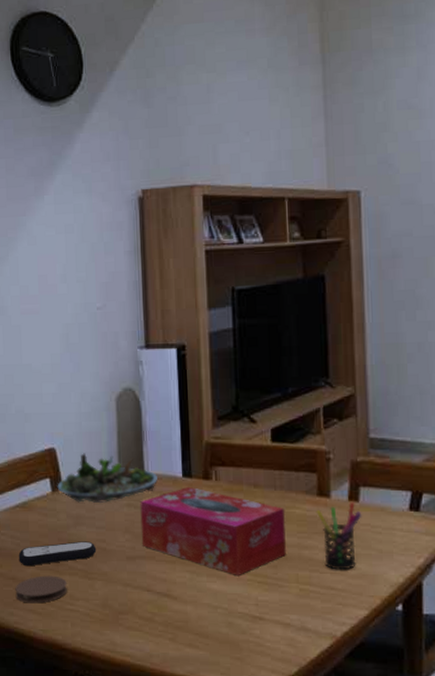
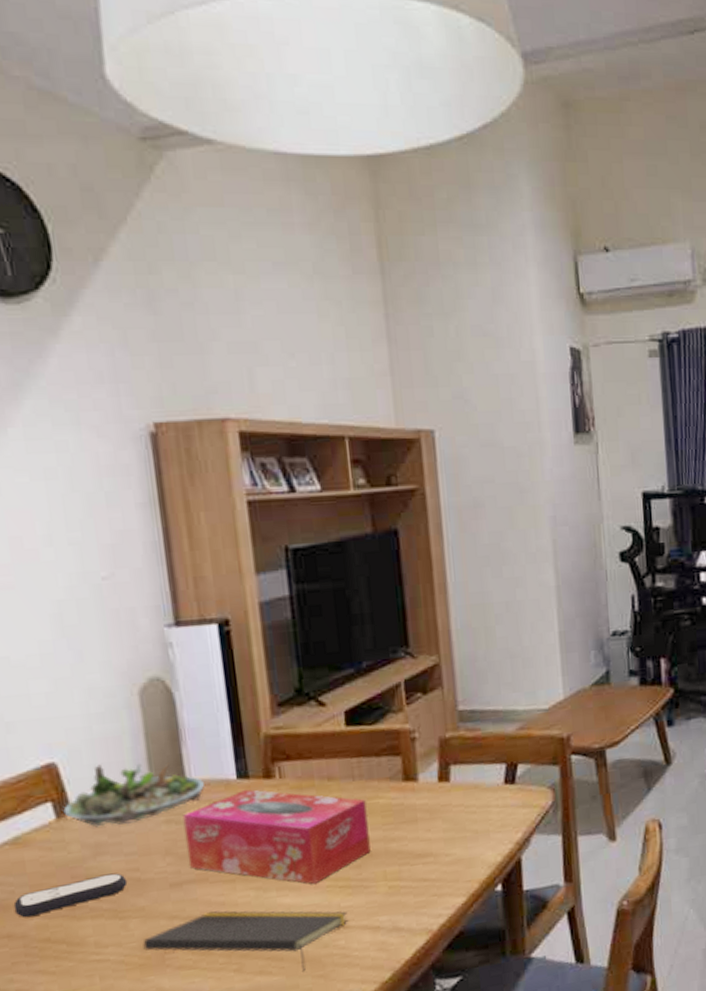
coaster: present [15,575,67,604] -> none [12,922,90,964]
notepad: none [103,585,264,652] -> present [142,910,348,972]
pen holder: present [316,501,362,570] -> none [402,782,455,860]

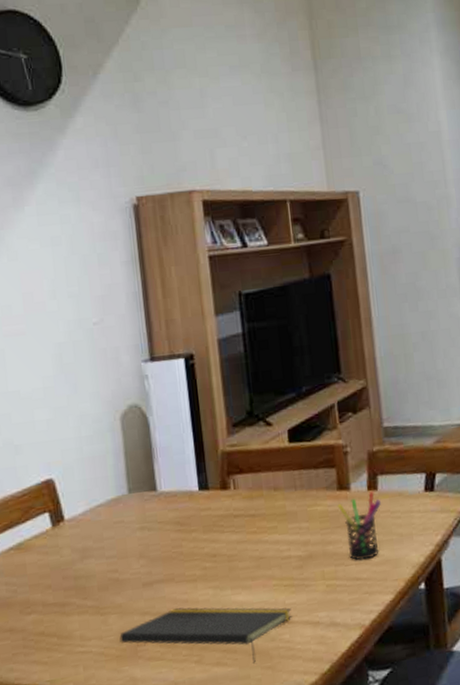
remote control: present [13,873,128,918] -> none [15,574,108,614]
succulent planter: present [63,763,204,828] -> none [58,477,172,534]
tissue box: present [182,789,371,884] -> none [154,499,311,583]
pen holder: none [402,782,455,860] -> present [337,490,382,560]

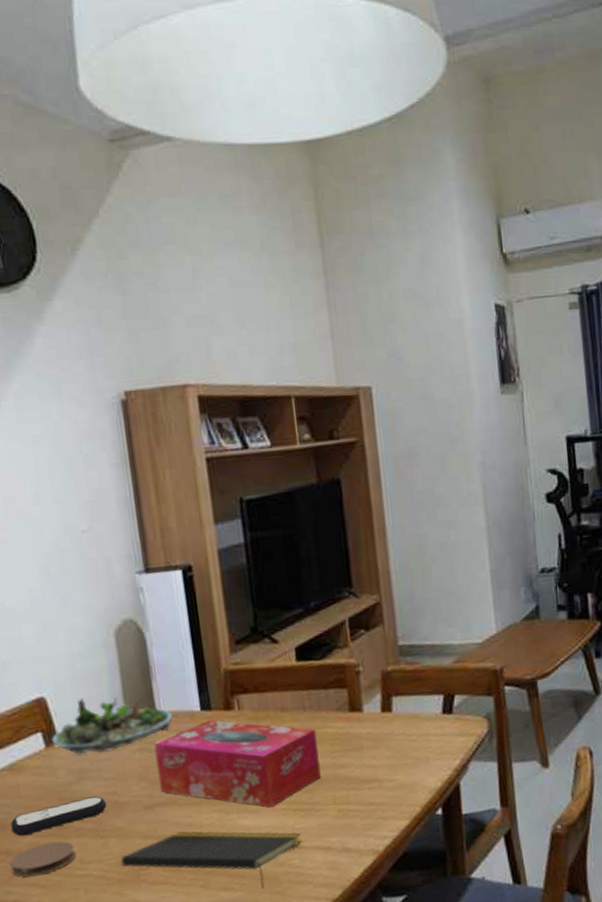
coaster: none [13,618,77,655] -> present [10,840,76,877]
remote control: none [15,574,108,614] -> present [10,796,107,836]
succulent planter: none [58,477,172,534] -> present [51,696,172,755]
tissue box: none [154,499,311,583] -> present [154,720,321,807]
pen holder: present [337,490,382,560] -> none [349,712,397,785]

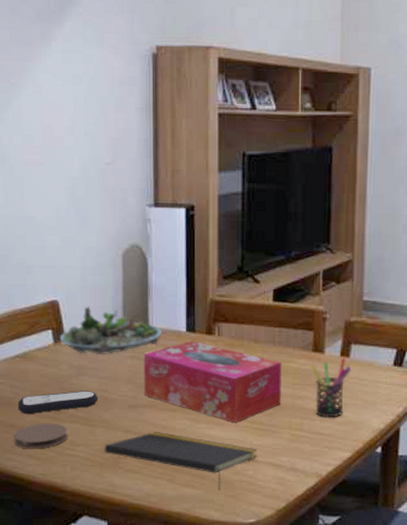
pen holder: none [349,712,397,785] -> present [310,357,352,418]

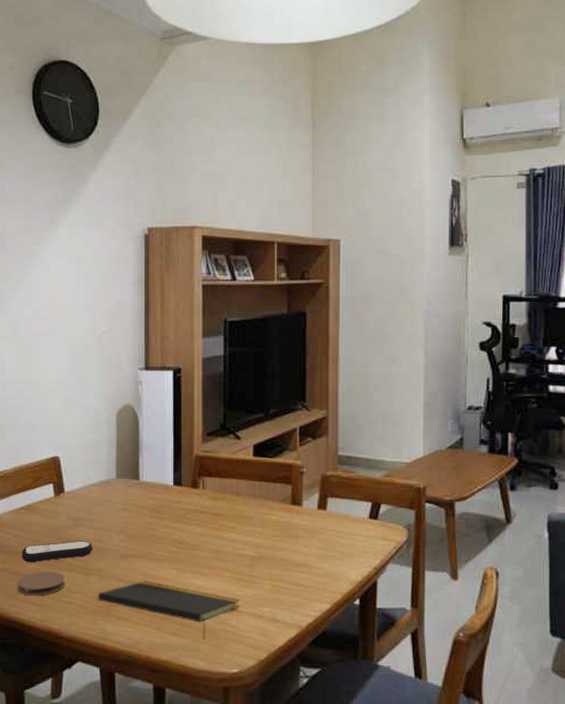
succulent planter: present [59,306,161,355] -> none [59,462,151,508]
tissue box: present [143,341,281,422] -> none [134,494,262,573]
pen holder: present [310,357,352,418] -> none [289,509,329,569]

